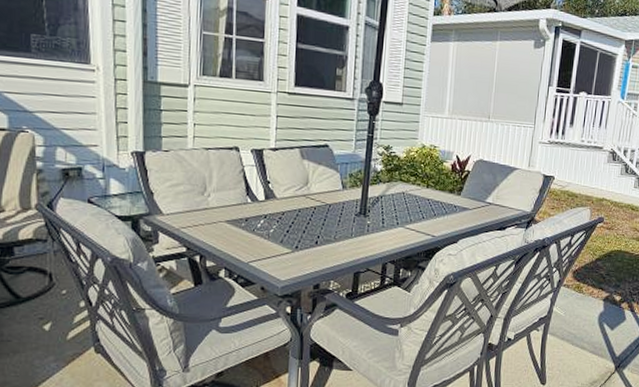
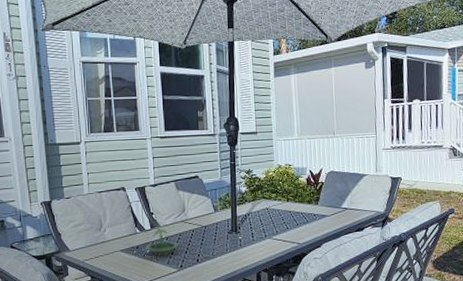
terrarium: none [256,193,296,234] -> present [146,222,179,257]

